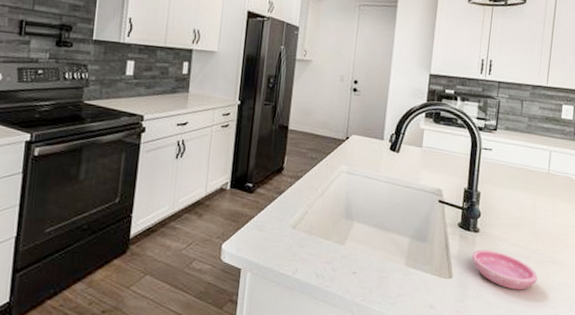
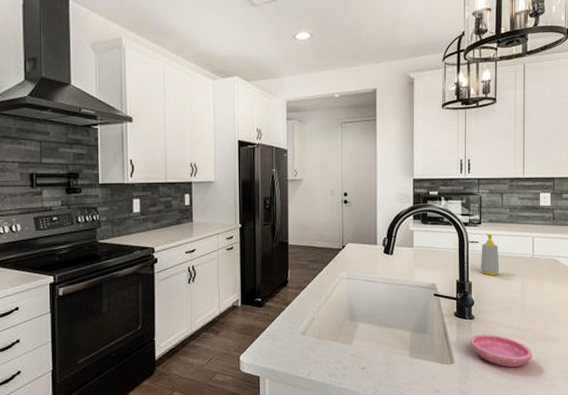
soap bottle: none [491,141,513,188] -> present [481,233,500,275]

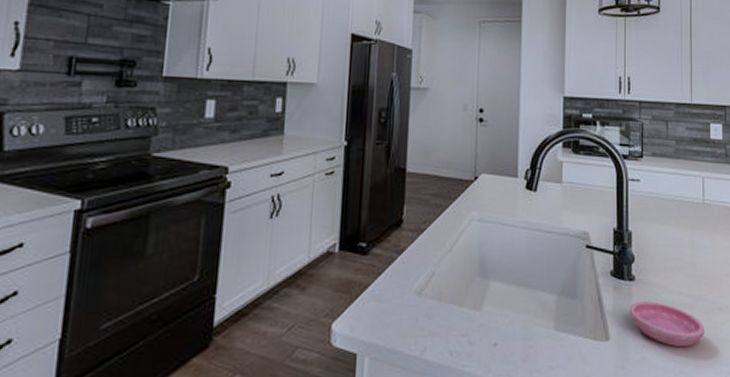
soap bottle: present [481,233,500,275] -> none [642,170,665,224]

